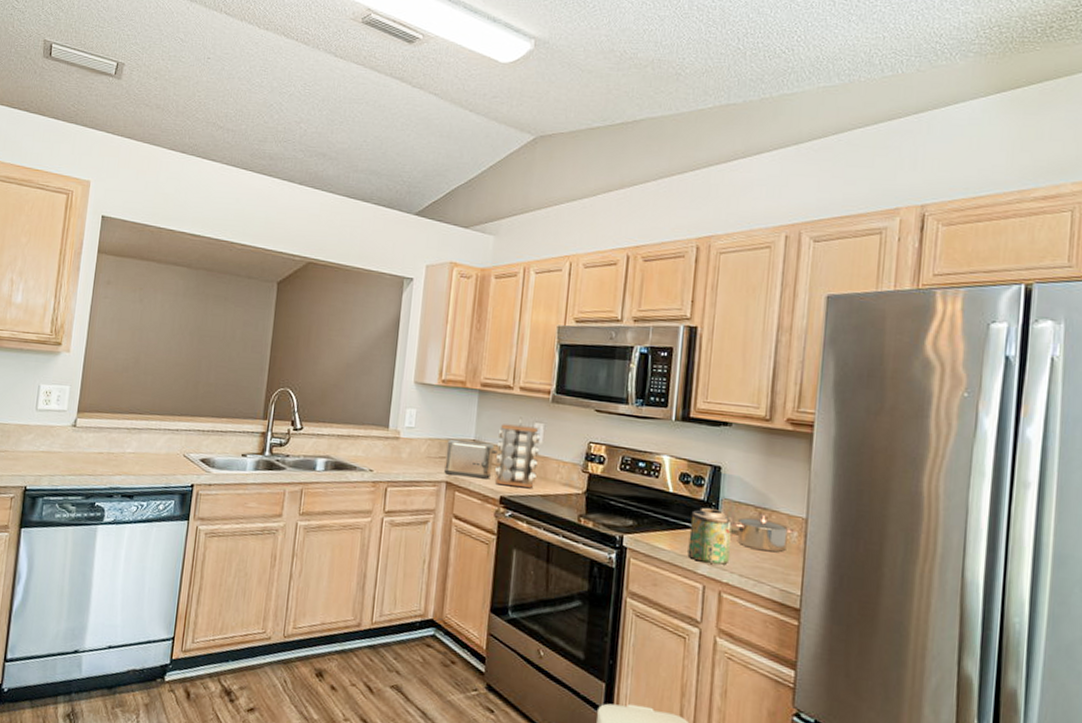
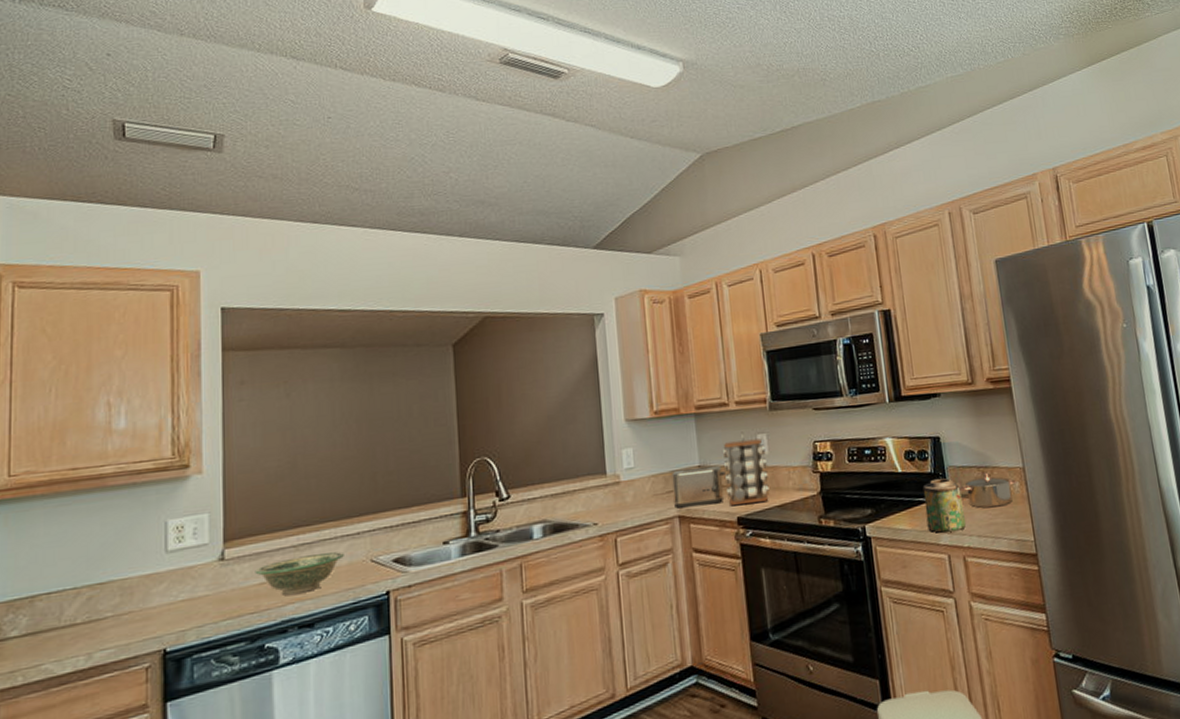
bowl: none [96,438,164,469] -> present [255,551,344,595]

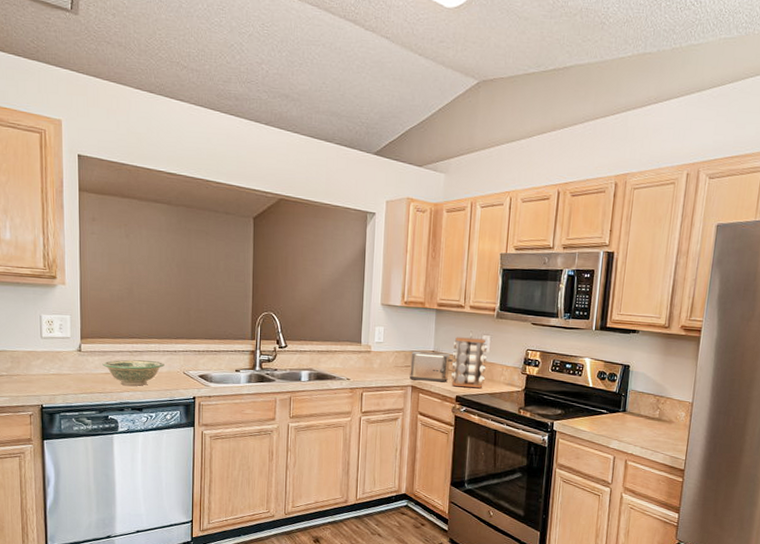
canister: present [922,478,967,534] -> none [602,398,637,441]
cooking pot: present [959,473,1017,509] -> none [635,401,684,429]

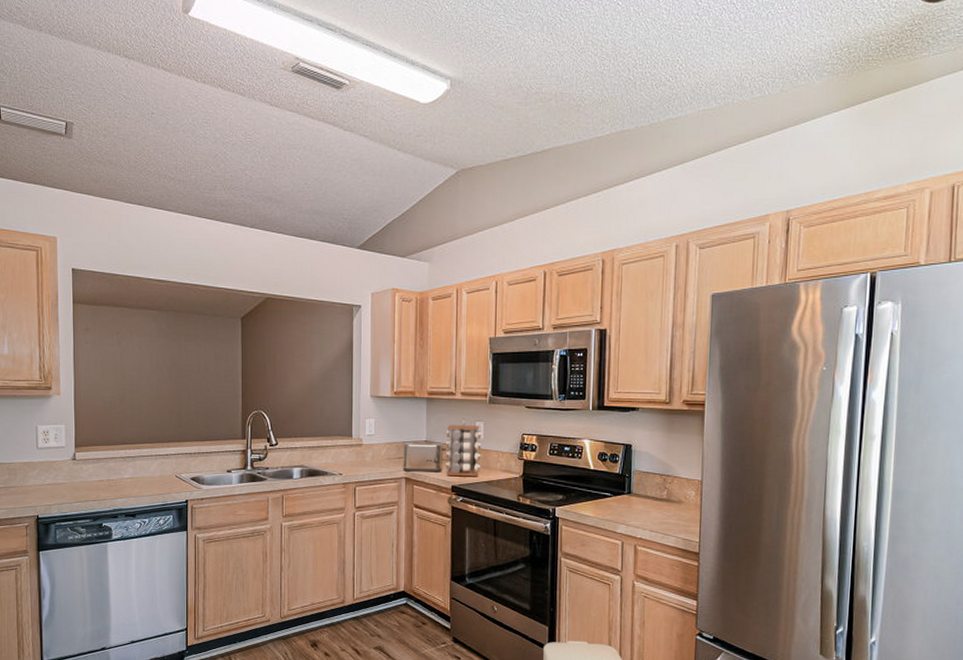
bowl: present [102,359,164,386] -> none [96,465,157,492]

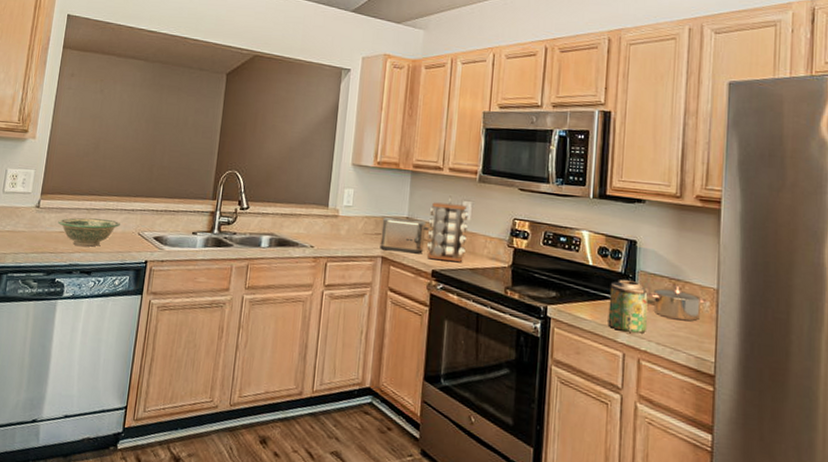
bowl: none [96,465,157,492] -> present [58,217,120,247]
canister: none [608,480,642,525] -> present [608,280,648,335]
cooking pot: none [641,481,694,510] -> present [646,286,708,322]

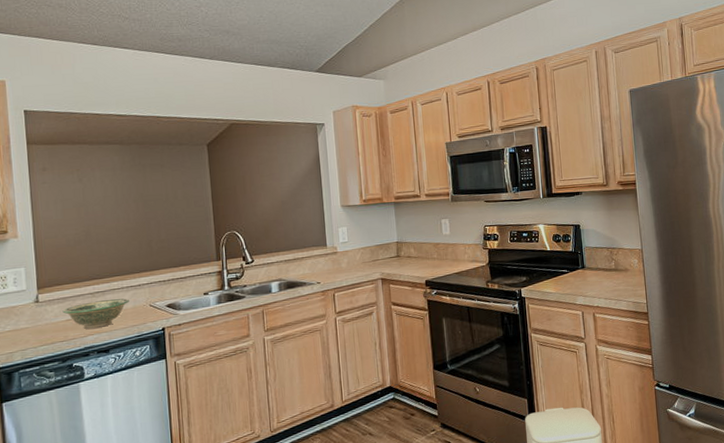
toaster: present [380,216,429,254] -> none [376,241,417,273]
spice rack: present [427,195,469,262] -> none [415,217,450,272]
canister: present [608,280,648,335] -> none [565,256,597,297]
cooking pot: present [646,286,708,322] -> none [592,253,636,279]

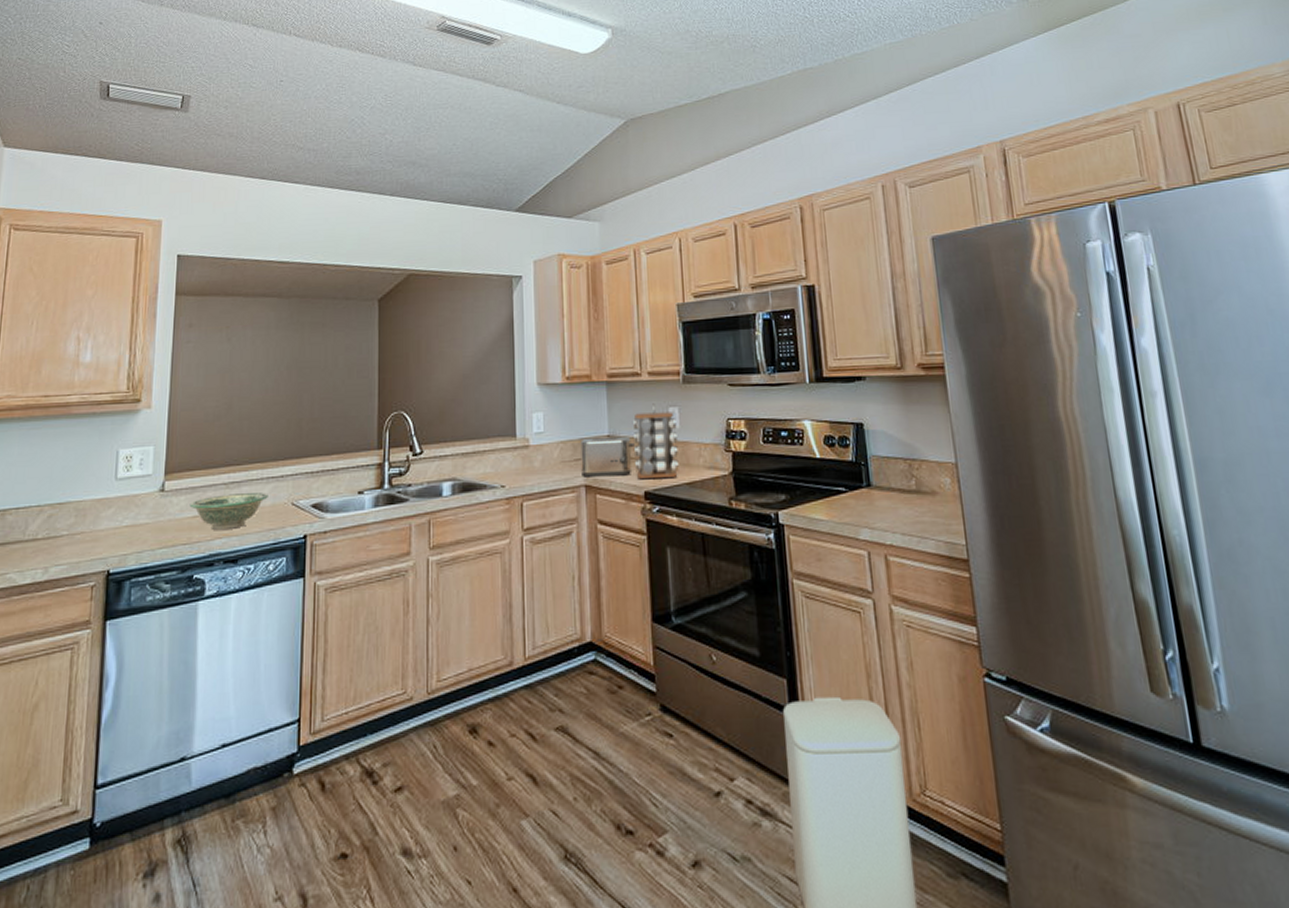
toaster: none [376,241,417,273] -> present [580,436,634,477]
spice rack: none [415,217,450,272] -> present [633,403,679,480]

